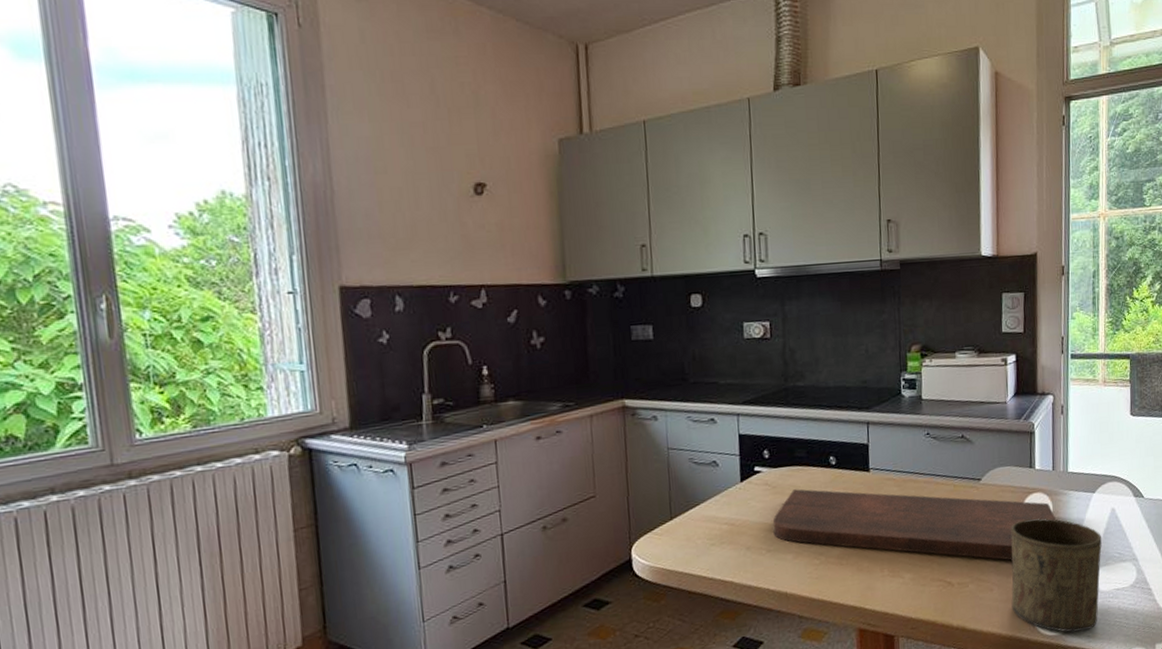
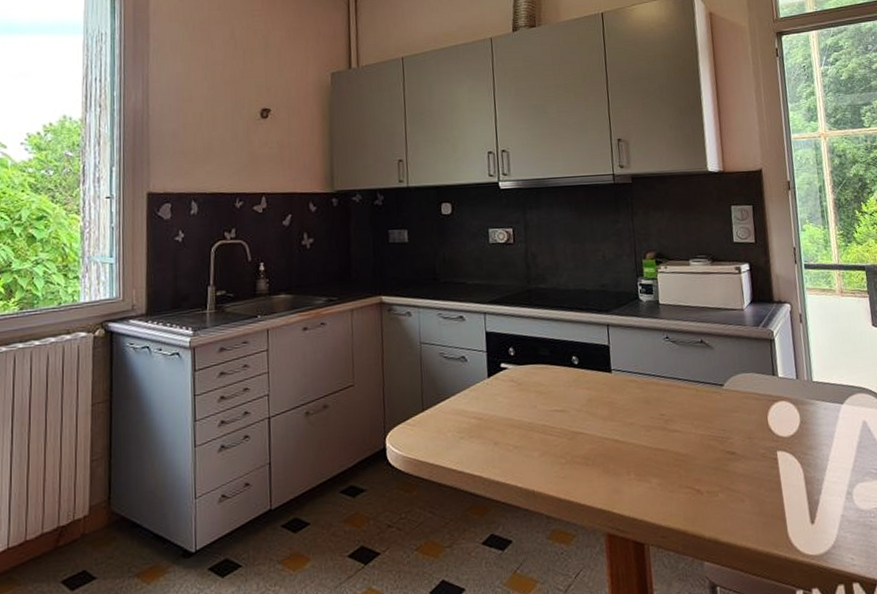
cutting board: present [772,489,1057,561] -> none [519,386,805,471]
cup: present [1011,518,1102,633] -> none [758,427,861,553]

